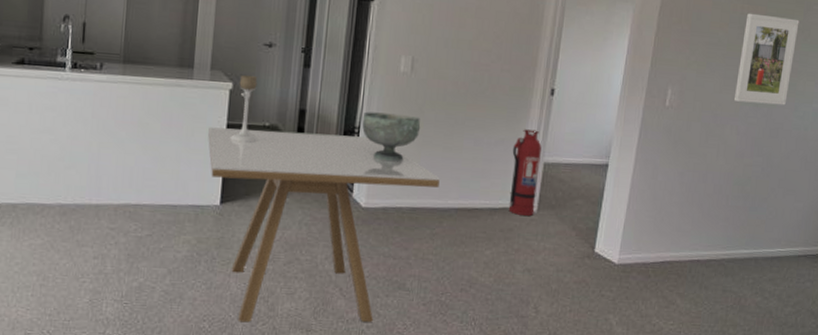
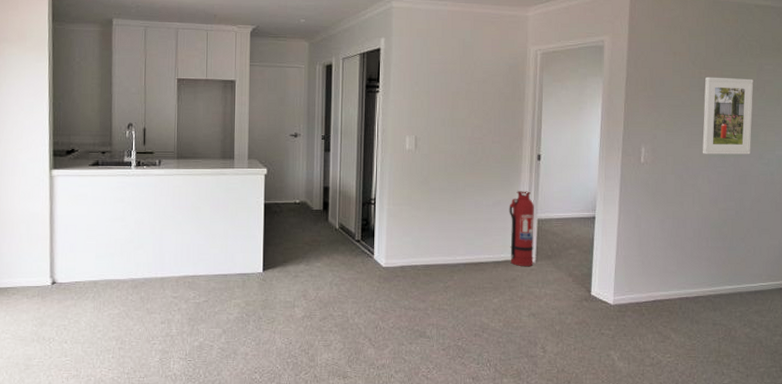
dining table: present [208,127,440,323] -> none [249,206,448,373]
candle holder: present [230,74,258,143] -> none [268,161,290,218]
decorative bowl: present [362,112,421,162] -> none [377,185,427,226]

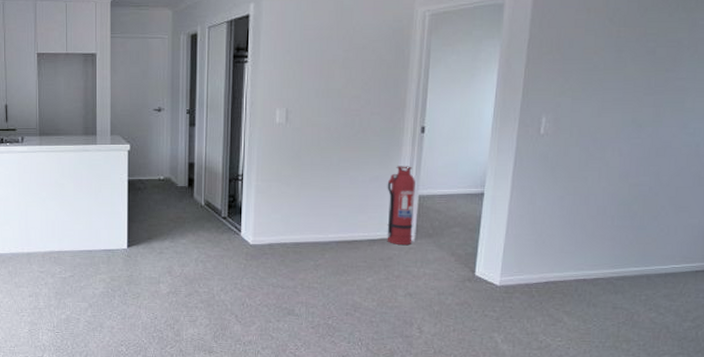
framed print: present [702,76,754,155] -> none [614,35,684,124]

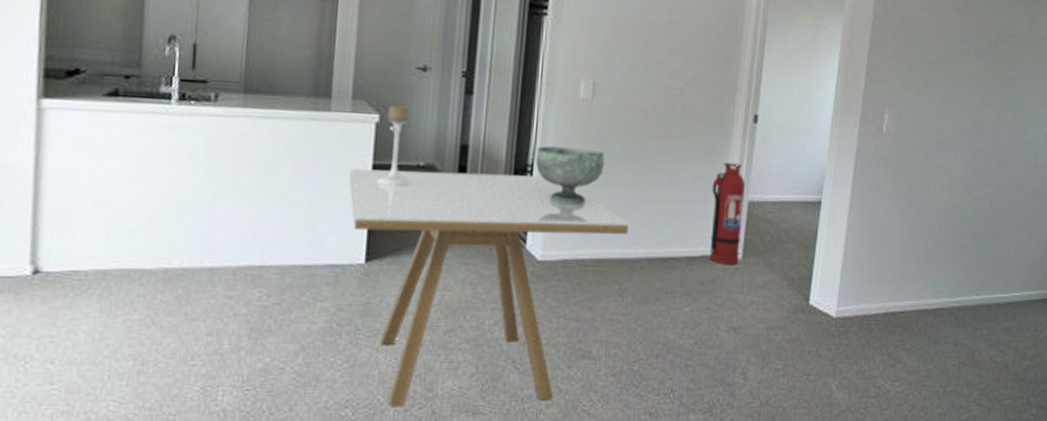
dining table: none [113,183,319,346] -> present [349,169,629,407]
candle holder: none [132,137,154,194] -> present [377,104,410,186]
decorative bowl: none [244,160,298,203] -> present [535,146,605,205]

